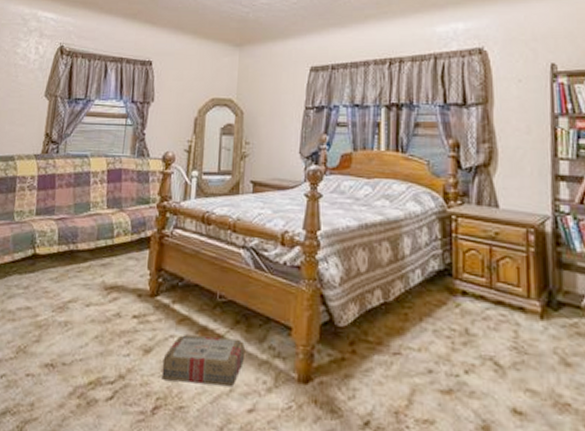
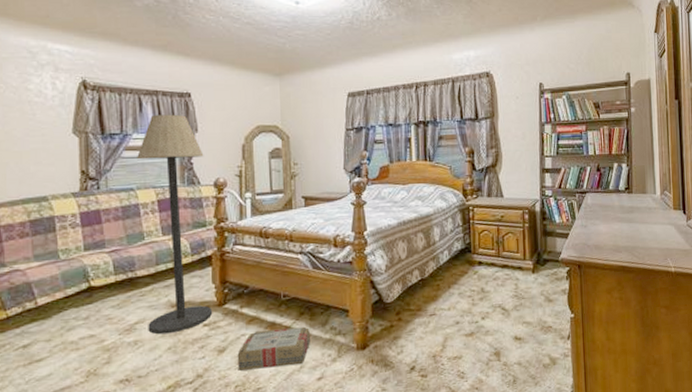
floor lamp: none [79,82,157,320] -> present [137,114,213,335]

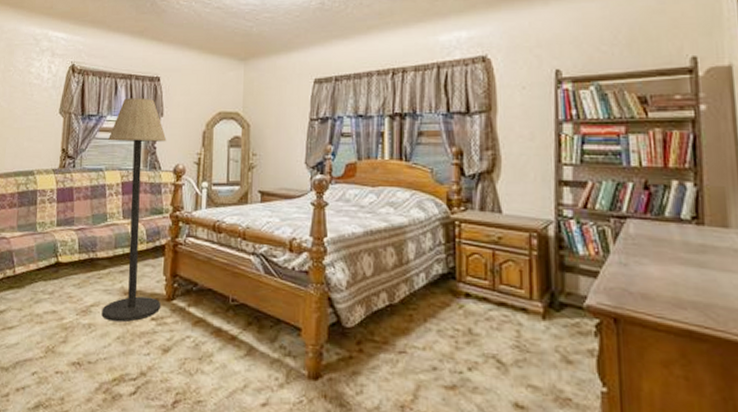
carton: present [237,326,310,371] -> none [180,335,257,384]

